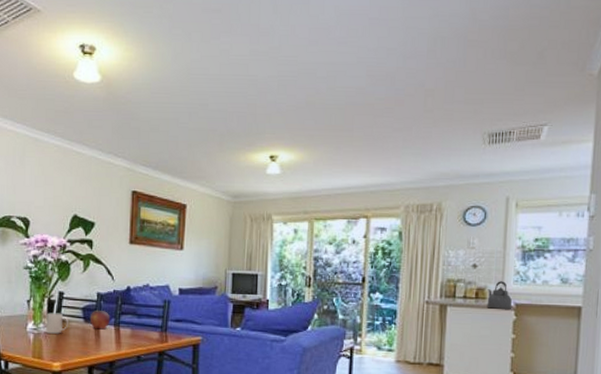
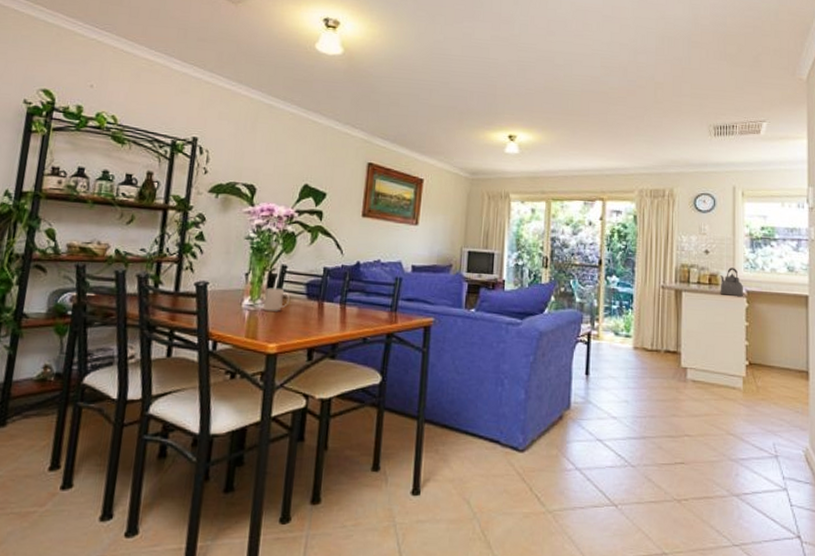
fruit: present [89,309,111,330] -> none [313,285,337,308]

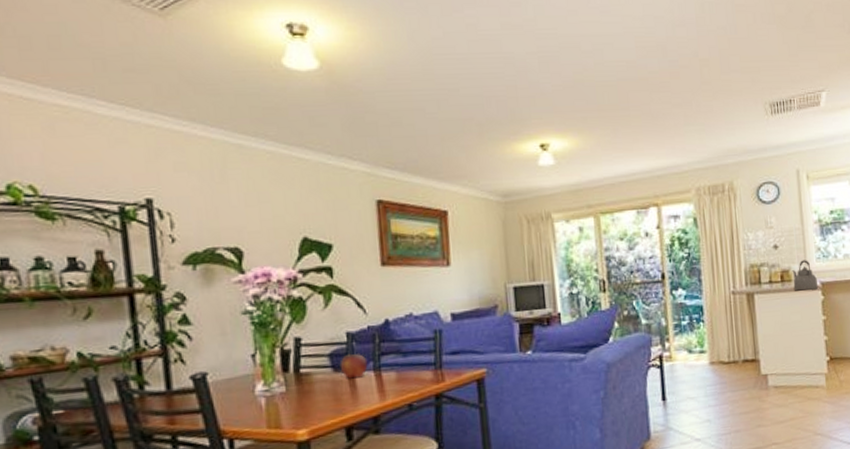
mug: present [263,287,291,313] -> none [280,365,314,394]
fruit: none [313,285,337,308] -> present [339,353,368,379]

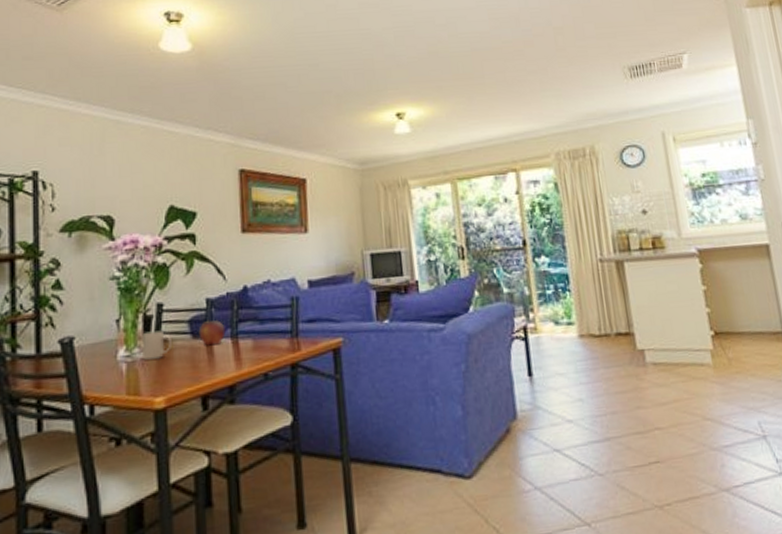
mug: none [280,365,314,394] -> present [142,330,173,360]
kettle: present [792,260,818,292] -> none [664,225,695,260]

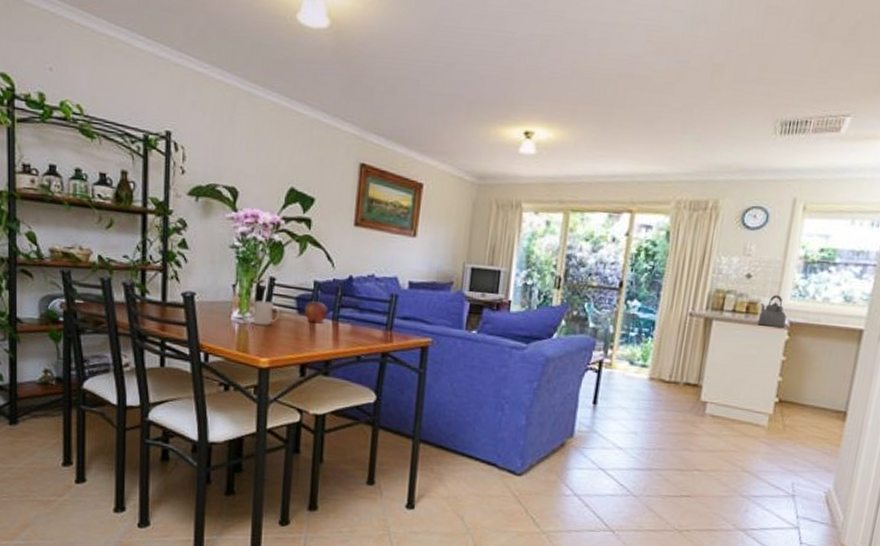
kettle: none [664,225,695,260] -> present [757,295,787,329]

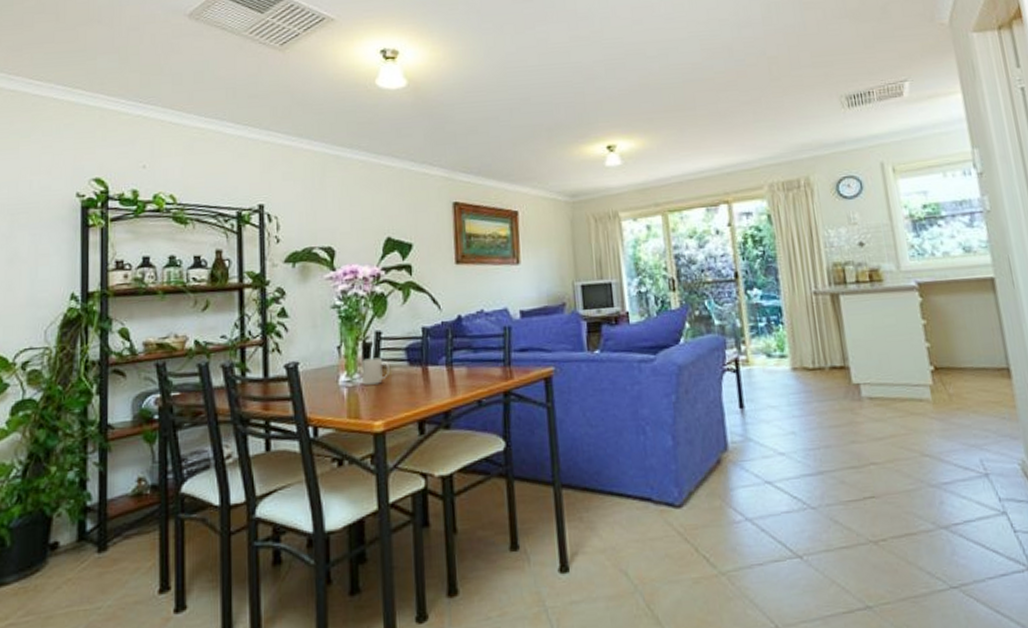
fruit: present [304,300,328,324] -> none [415,348,441,373]
kettle: present [757,295,787,329] -> none [882,258,914,293]

